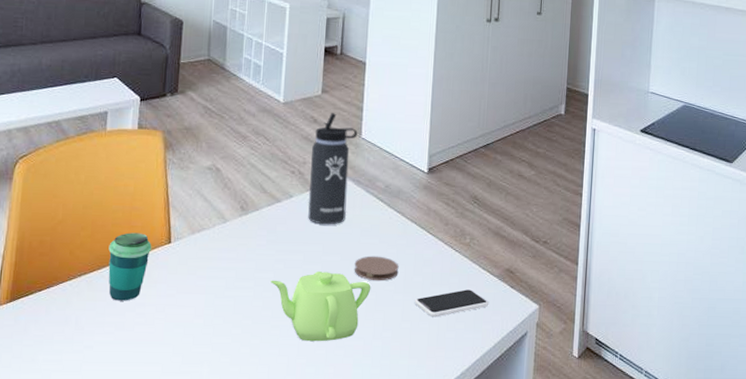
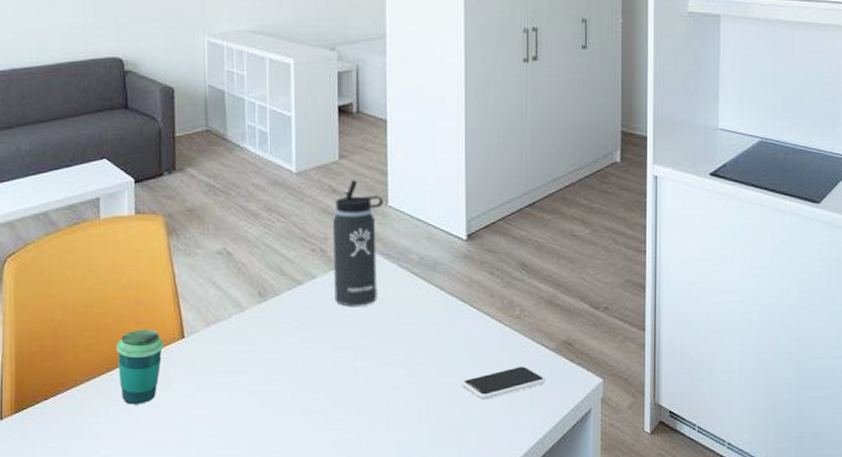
teapot: present [270,271,371,342] -> none [298,358,412,435]
coaster: present [354,256,399,281] -> none [391,336,442,364]

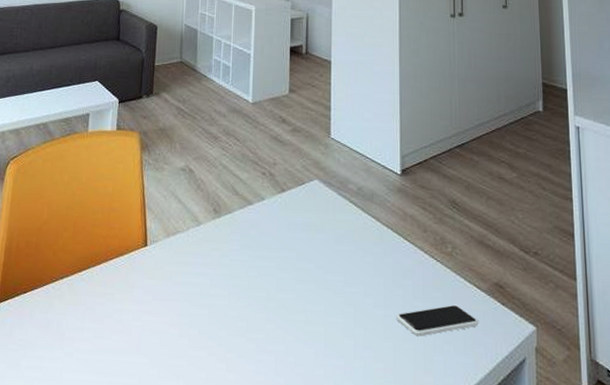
cup: present [116,329,164,405] -> none [88,234,129,306]
thermos bottle: present [332,180,384,306] -> none [280,112,327,230]

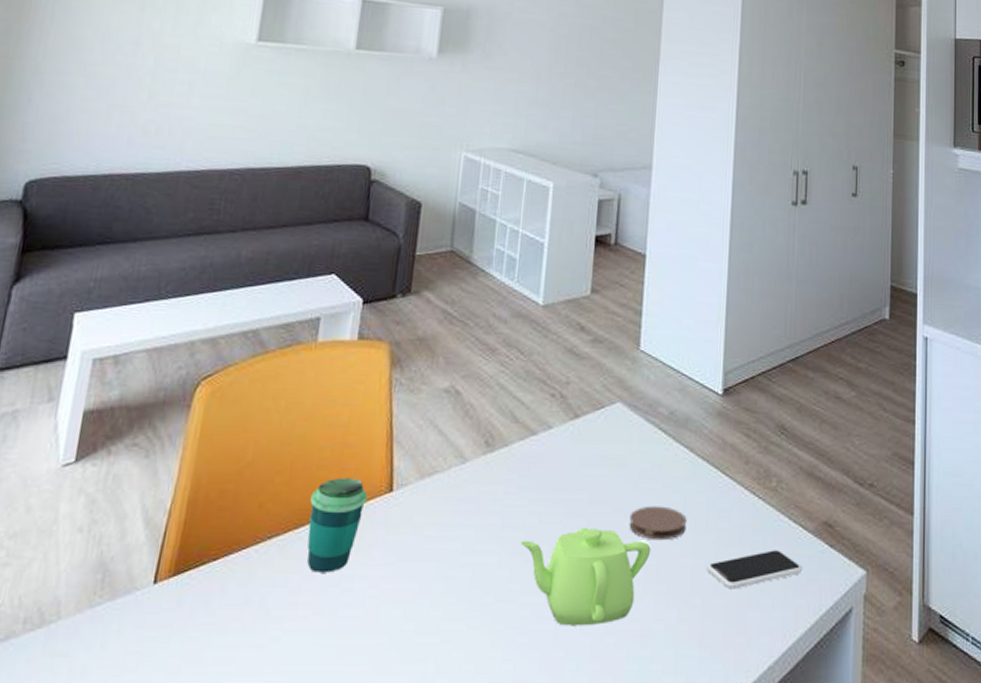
cup: none [88,234,129,306] -> present [307,478,368,573]
teapot: none [244,280,349,360] -> present [519,528,651,626]
coaster: none [330,264,377,293] -> present [629,506,687,541]

